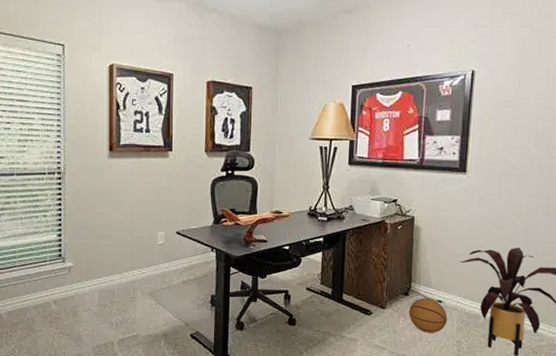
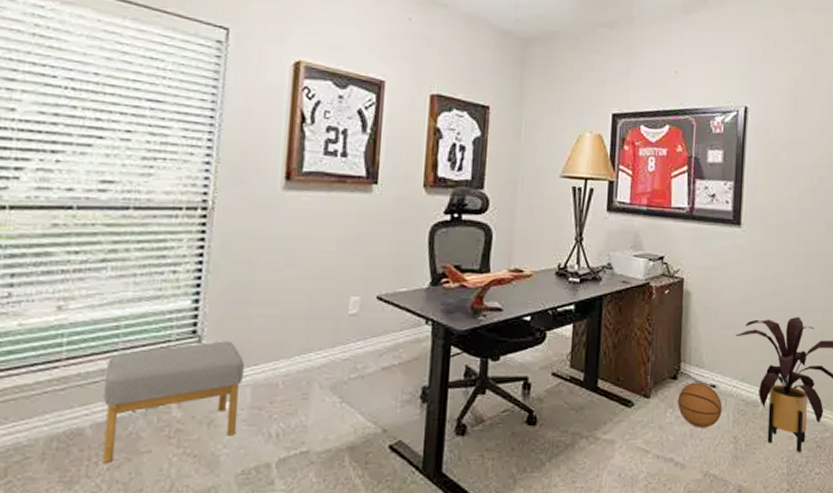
footstool: none [10,261,92,336] -> present [102,341,244,463]

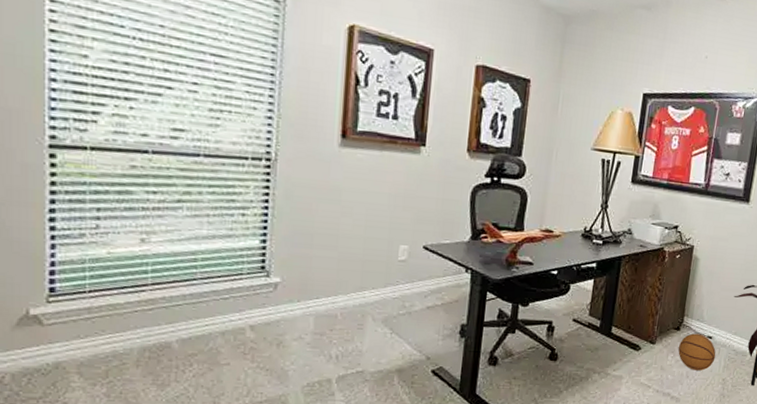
footstool: present [102,341,244,463] -> none [185,276,307,371]

